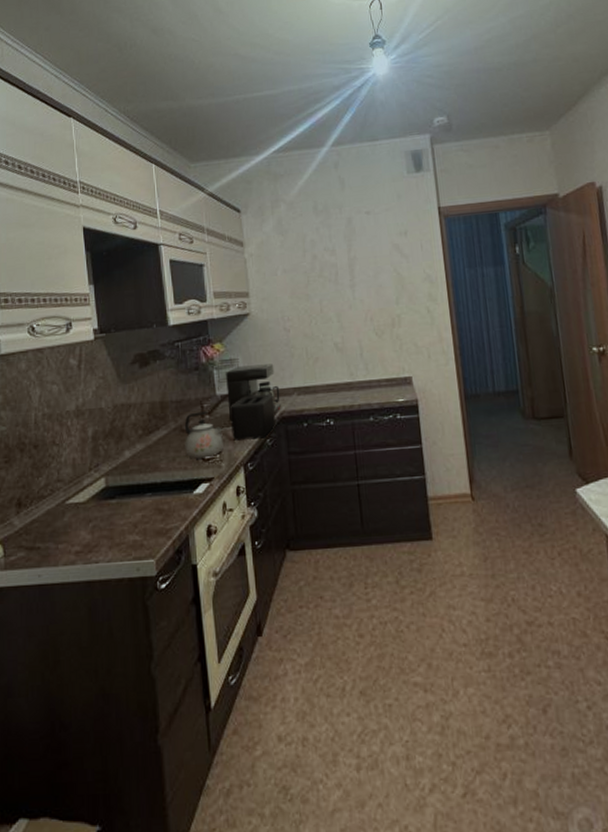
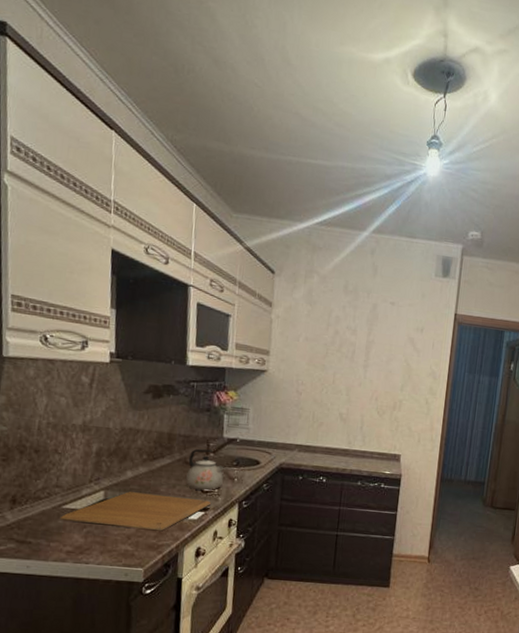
chopping board: none [65,469,215,518] -> present [59,491,212,532]
coffee maker: present [226,364,282,420] -> none [232,416,283,465]
toaster: present [229,393,276,441] -> none [232,443,276,483]

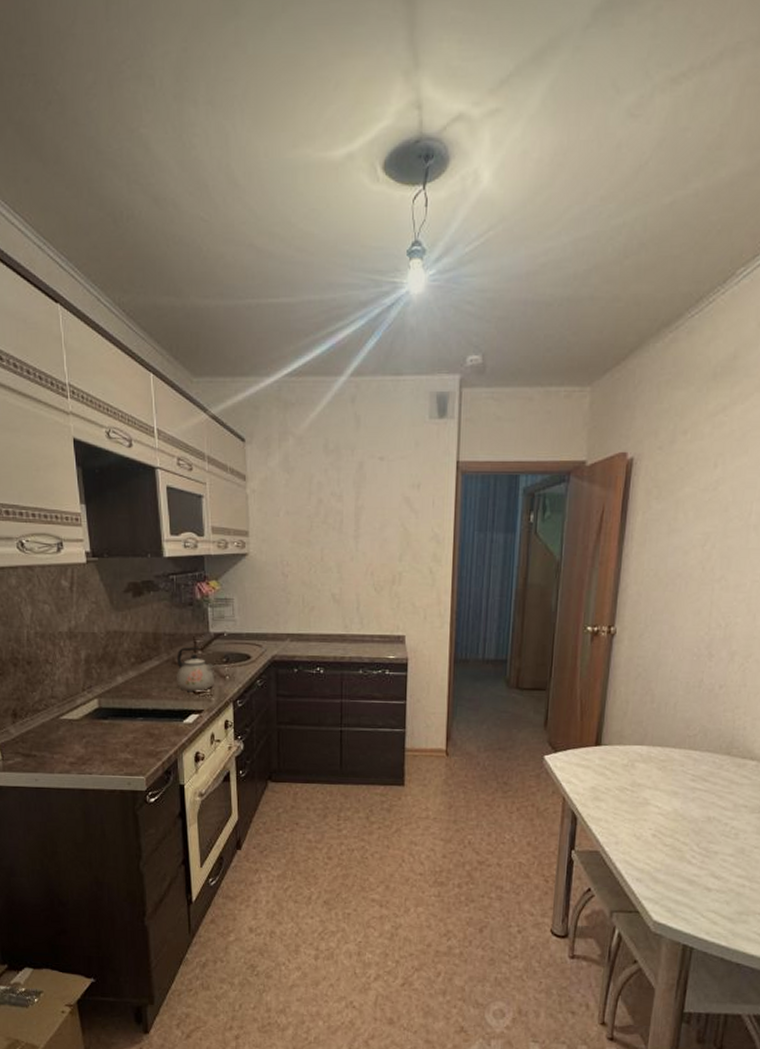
chopping board: present [59,491,212,532] -> none [59,698,205,737]

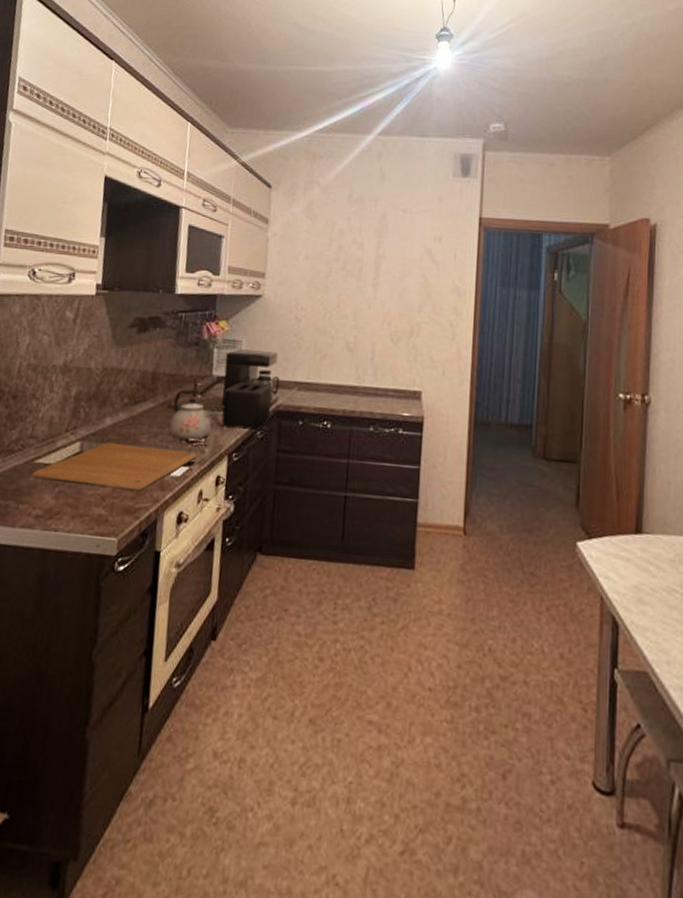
chopping board: none [59,698,205,737] -> present [31,442,197,491]
coffee maker: none [220,607,274,658] -> present [222,349,280,407]
toaster: none [222,636,268,679] -> present [221,381,272,430]

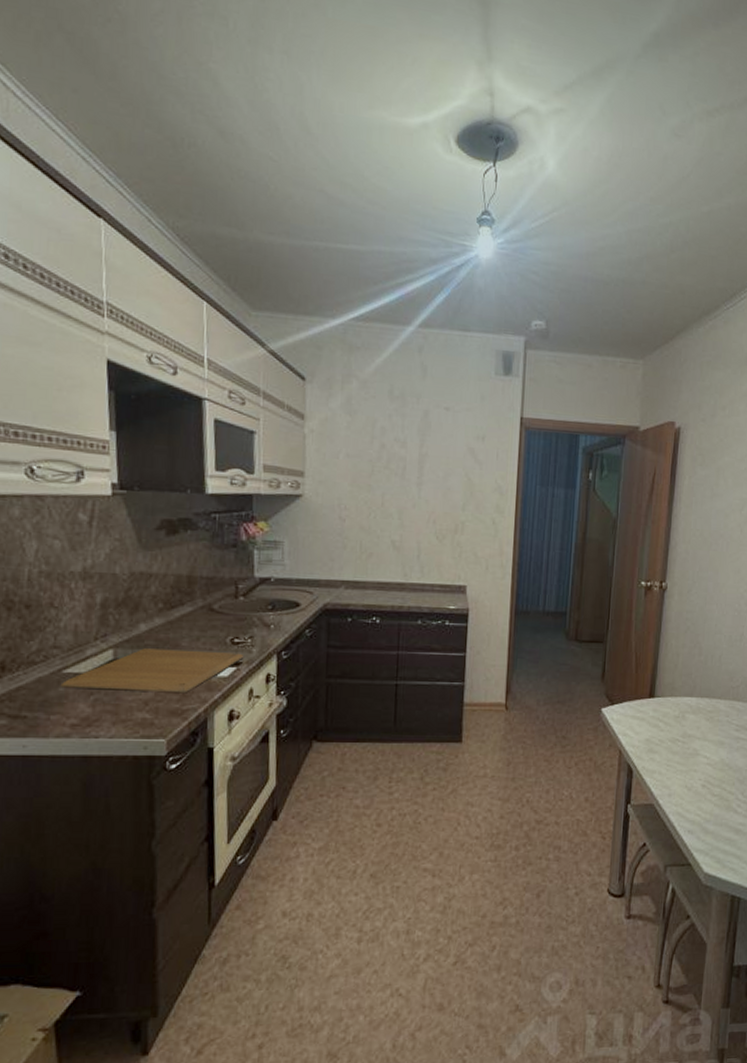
kettle: present [168,389,212,440] -> none [211,592,257,642]
toaster: present [221,381,272,430] -> none [267,582,319,628]
coffee maker: present [222,349,280,407] -> none [266,550,327,606]

